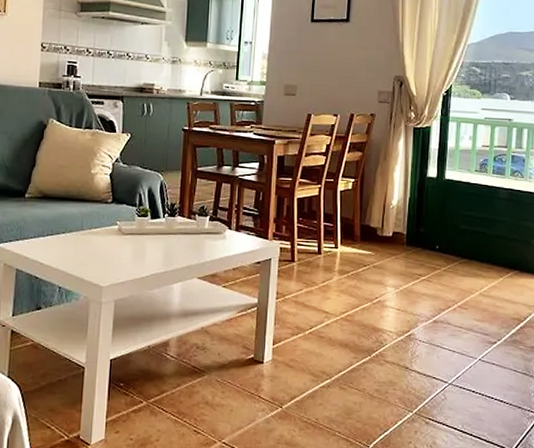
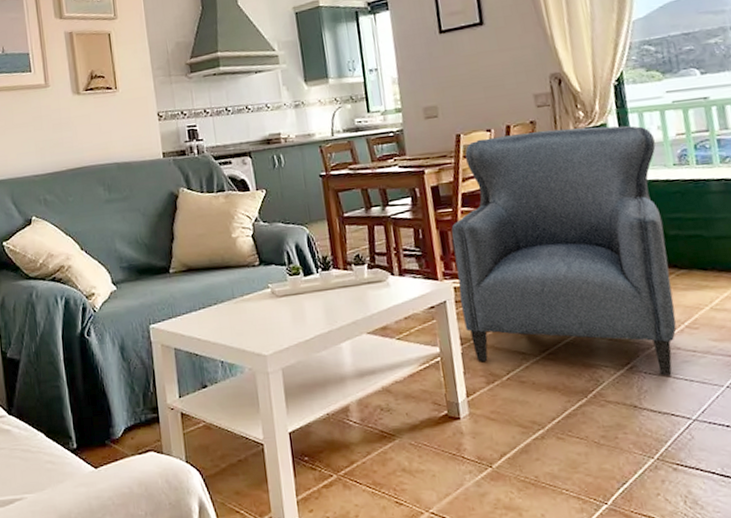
armchair: none [283,121,465,345] -> present [451,125,677,376]

